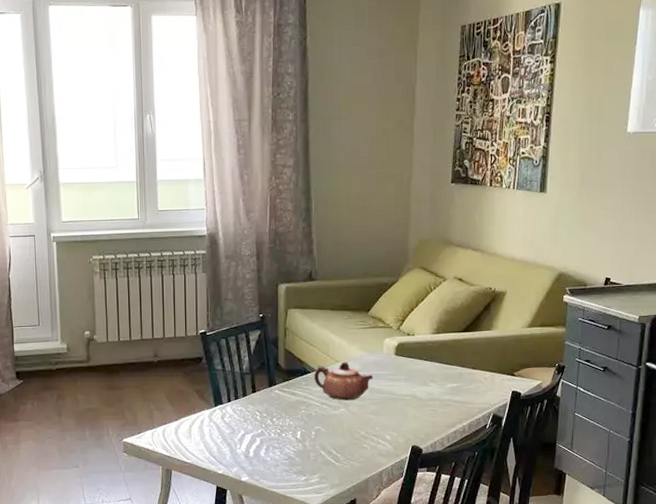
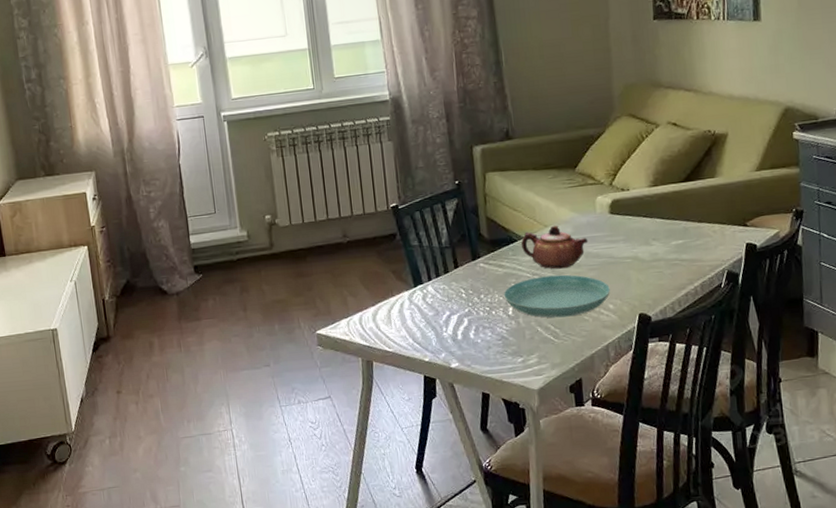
saucer: none [294,406,389,444] -> present [503,274,610,318]

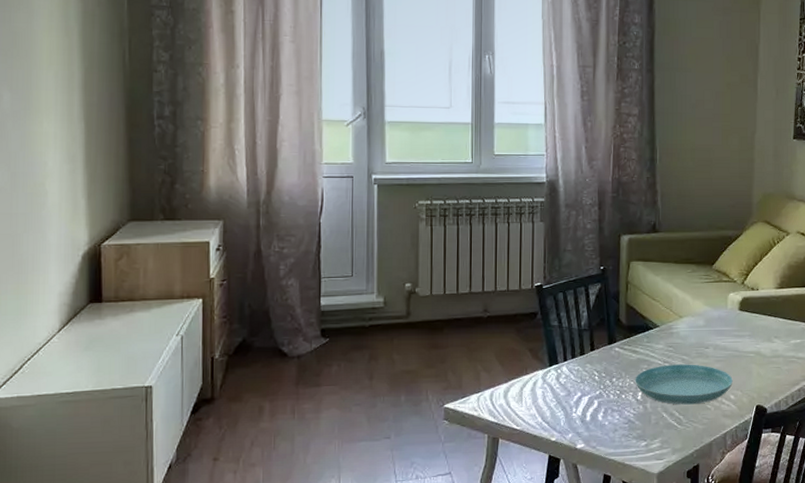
teapot: present [521,225,588,269] -> none [657,317,718,358]

